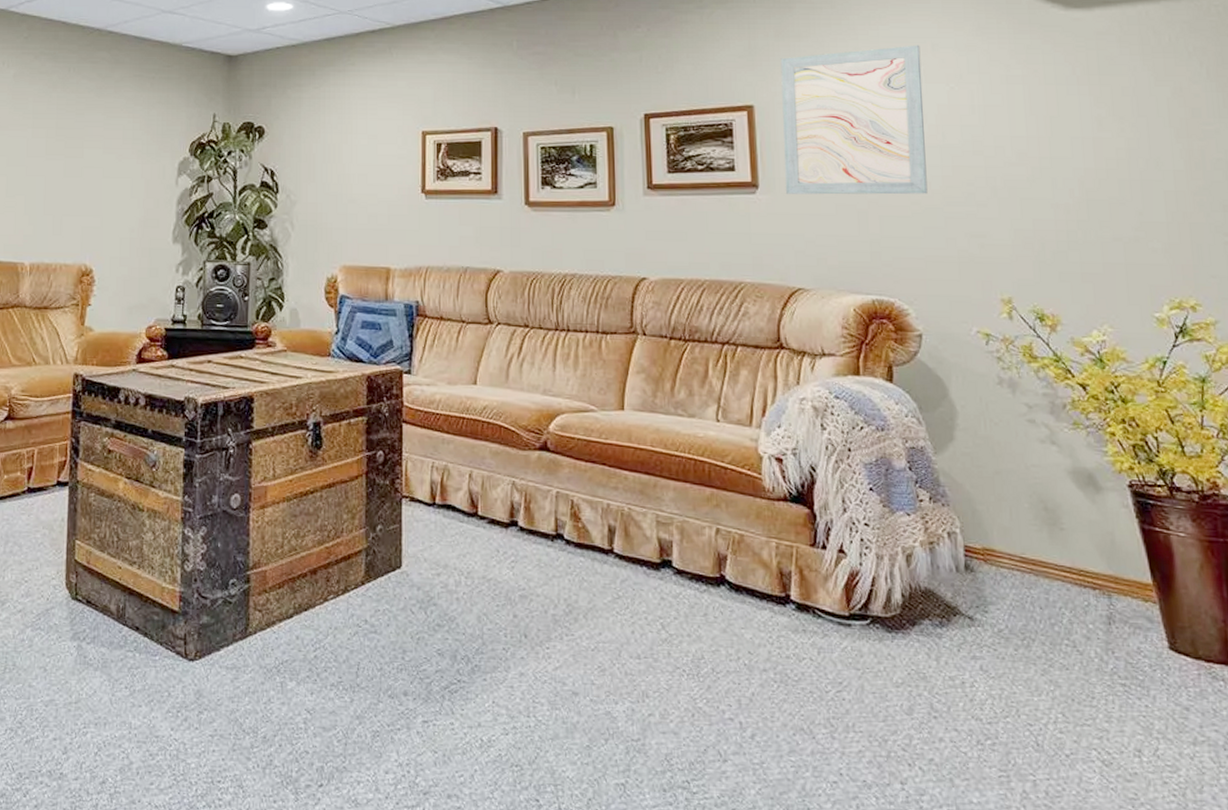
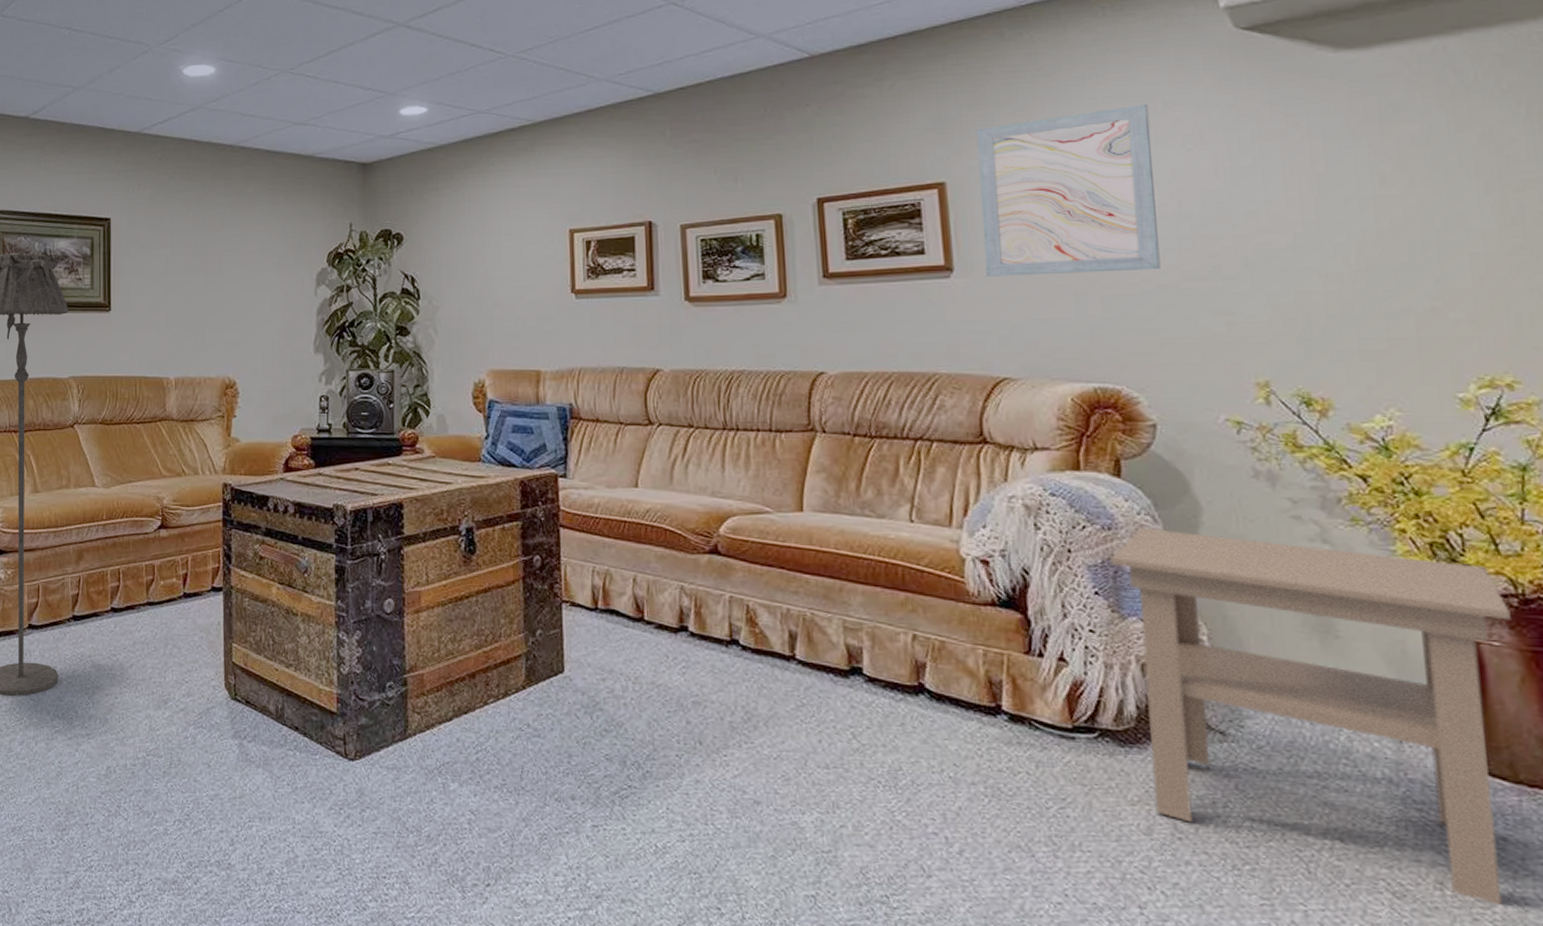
side table: none [883,428,1193,768] -> present [1110,527,1511,905]

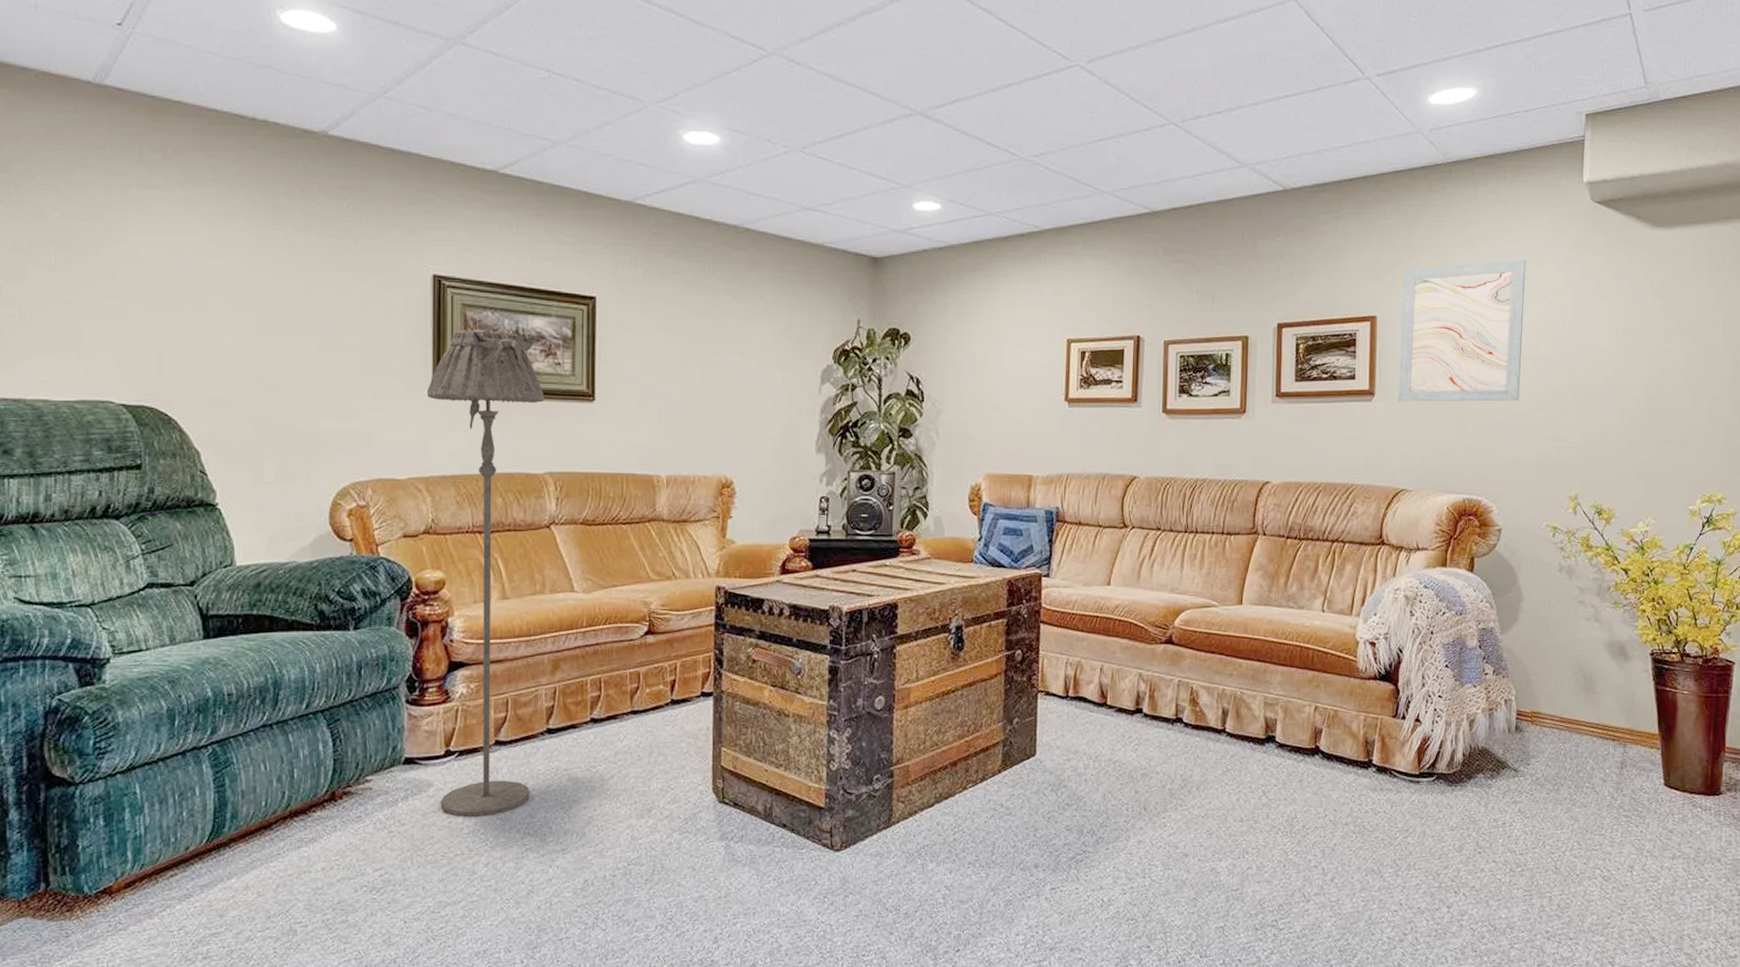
side table: present [1110,527,1511,905] -> none [1459,612,1697,878]

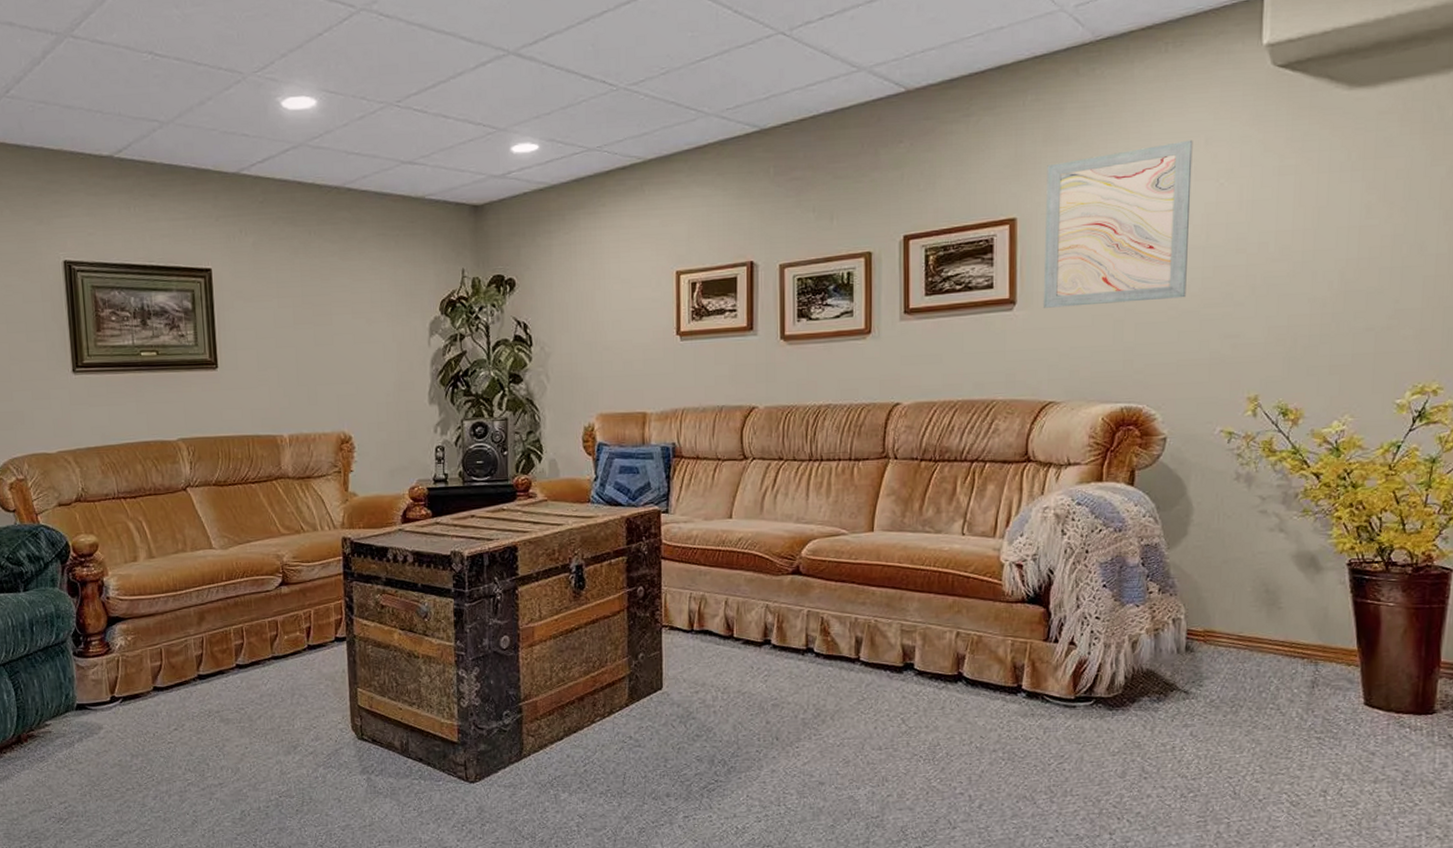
floor lamp: present [427,330,545,817] -> none [68,308,188,756]

